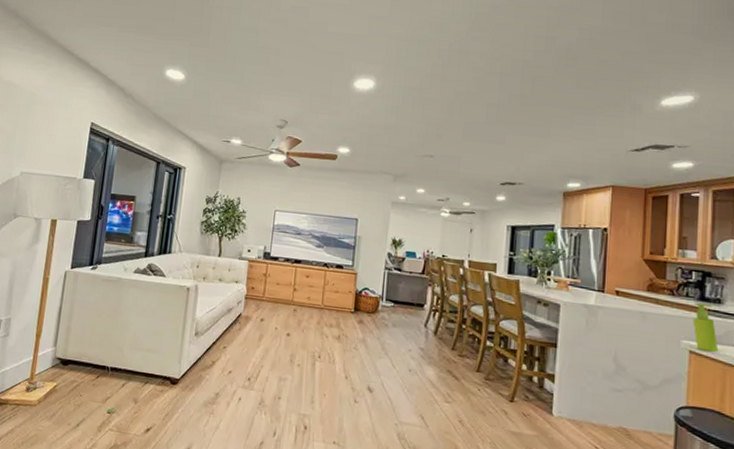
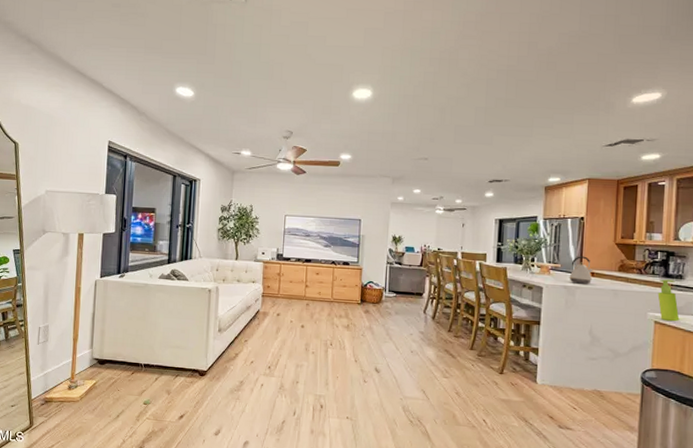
kettle: none [590,271,618,304] -> present [569,256,593,284]

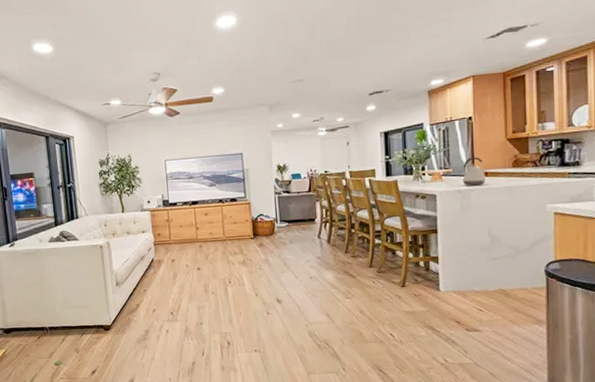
soap dispenser: present [657,279,680,321] -> none [555,168,580,210]

